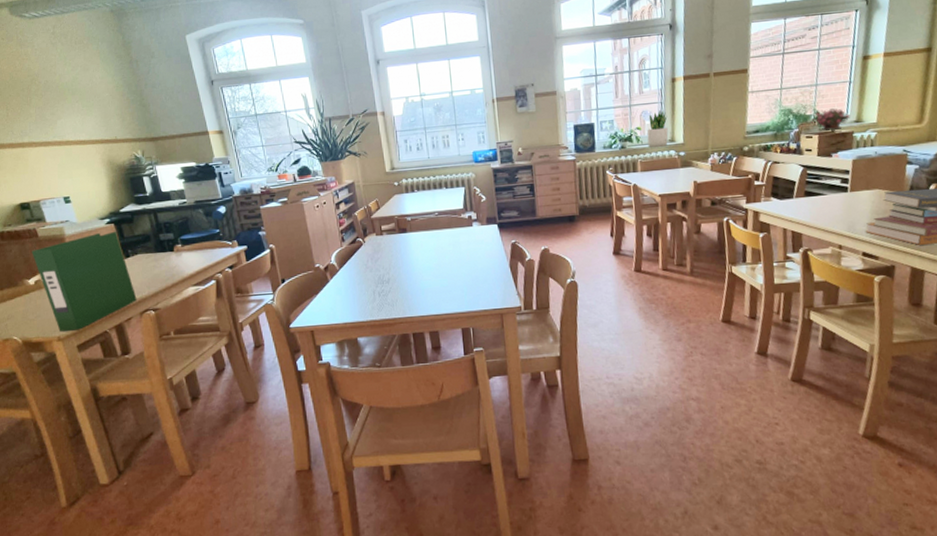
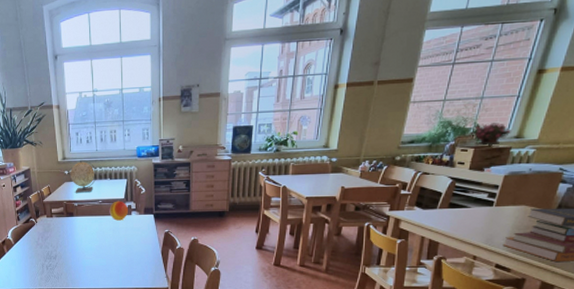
globe: none [400,168,431,207] -> present [70,159,97,194]
ball: none [447,211,469,234] -> present [109,201,128,221]
planter: present [647,109,669,148] -> none [302,115,325,153]

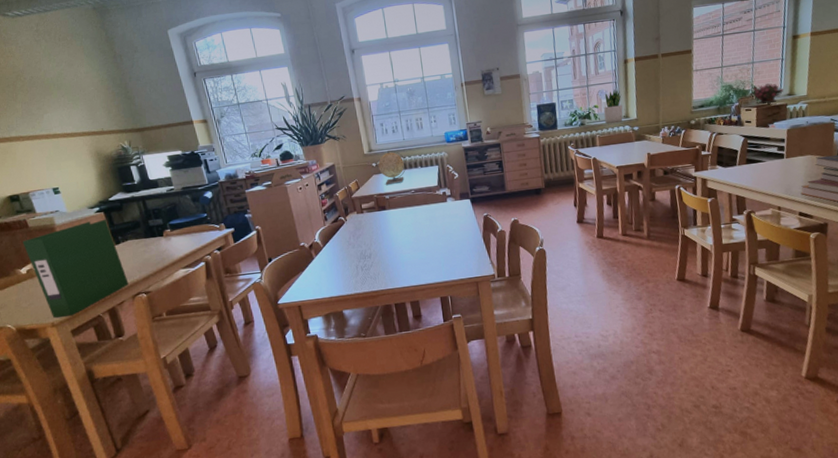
ball: present [109,201,128,221] -> none [423,188,443,209]
planter: none [302,115,325,153] -> present [603,88,623,125]

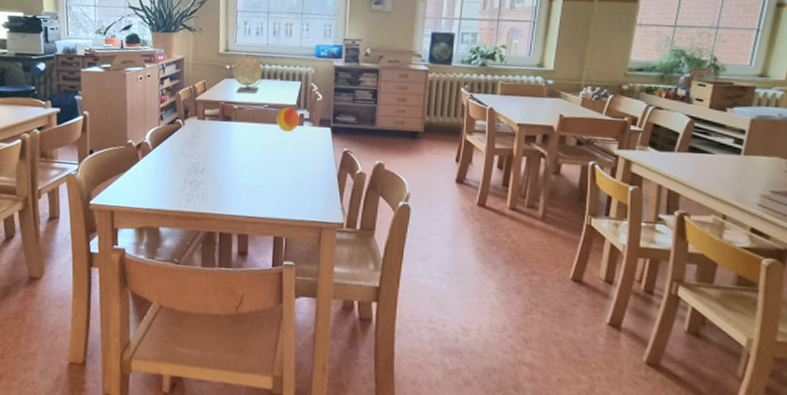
ball: none [423,188,443,209] -> present [276,107,300,132]
planter: present [603,88,623,125] -> none [512,29,539,72]
potted flower: present [749,83,784,105] -> none [707,57,754,83]

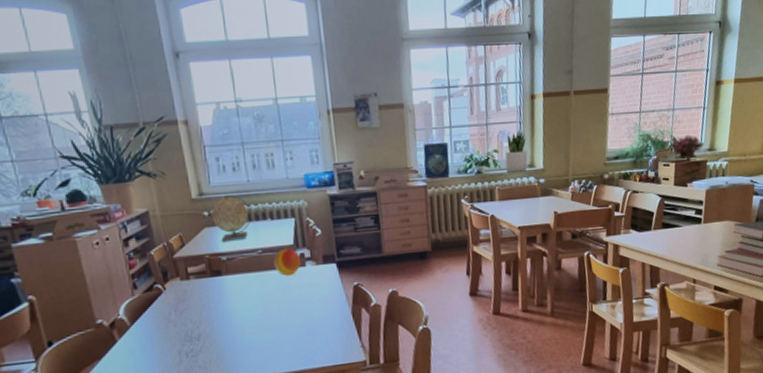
planter: none [512,29,539,72] -> present [505,130,528,174]
potted flower: none [707,57,754,83] -> present [668,135,704,160]

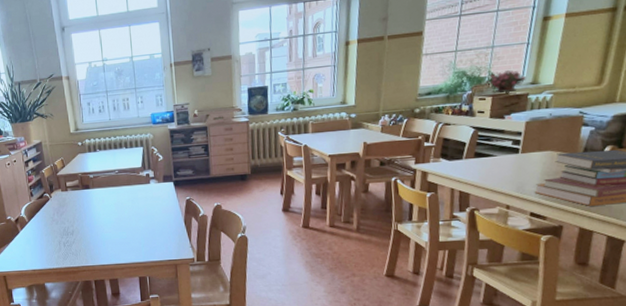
globe: present [212,194,252,243] -> none [84,129,112,165]
ball: present [273,248,301,276] -> none [126,169,146,191]
planter: present [505,130,528,174] -> none [319,72,340,111]

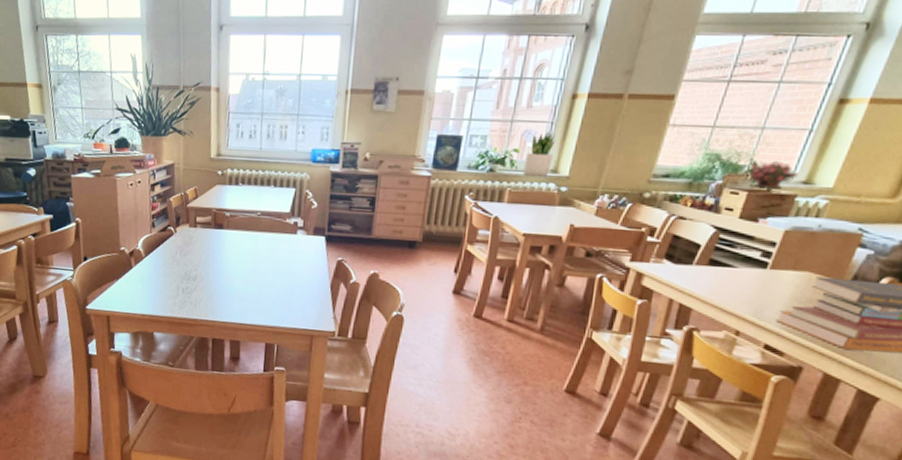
planter: none [319,72,340,111] -> present [523,131,556,178]

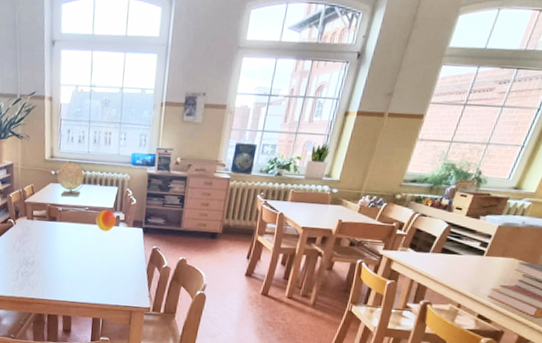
globe: none [224,158,258,201] -> present [57,160,86,198]
ball: none [269,214,293,240] -> present [95,209,116,231]
potted flower: present [743,161,798,191] -> none [471,171,511,194]

